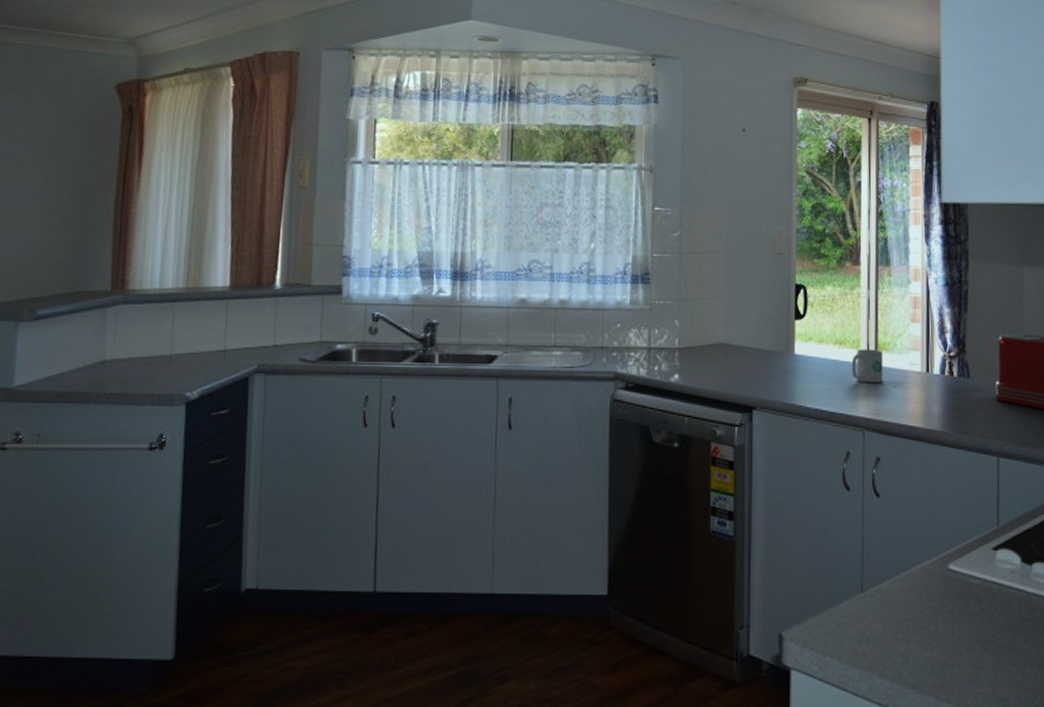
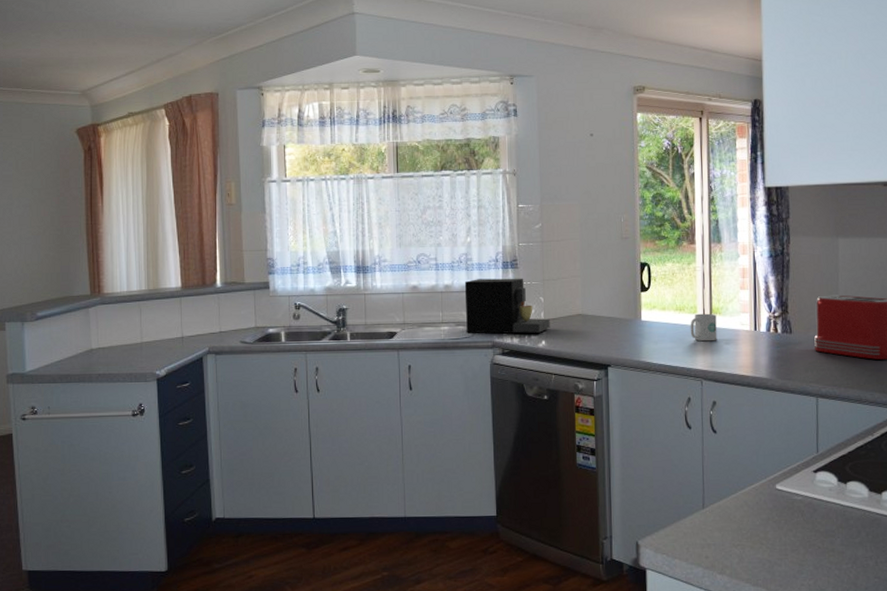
coffee maker: none [583,294,685,364] -> present [464,278,550,334]

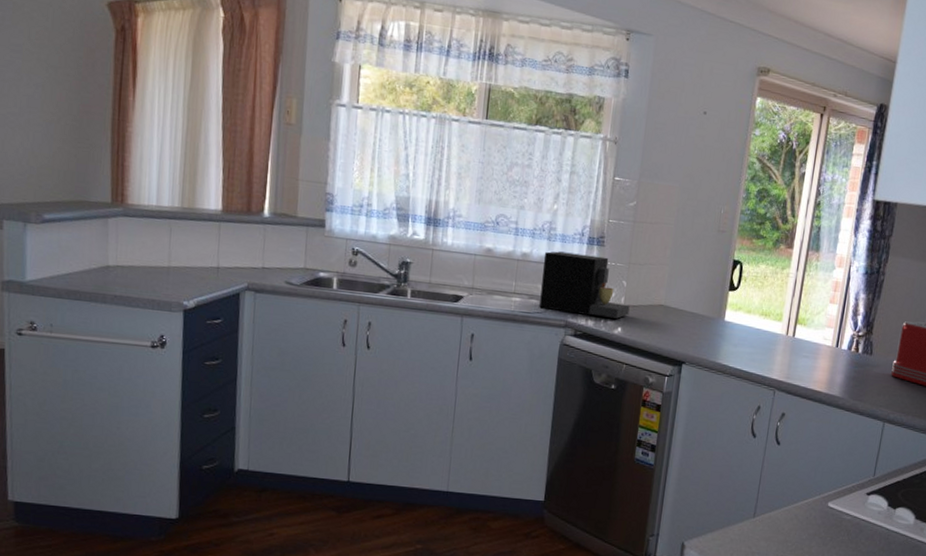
mug: present [690,313,717,342] -> none [771,321,801,352]

